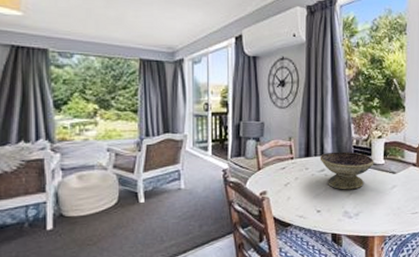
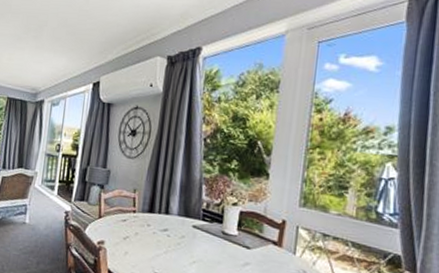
decorative bowl: present [320,151,374,190] -> none [163,212,226,258]

